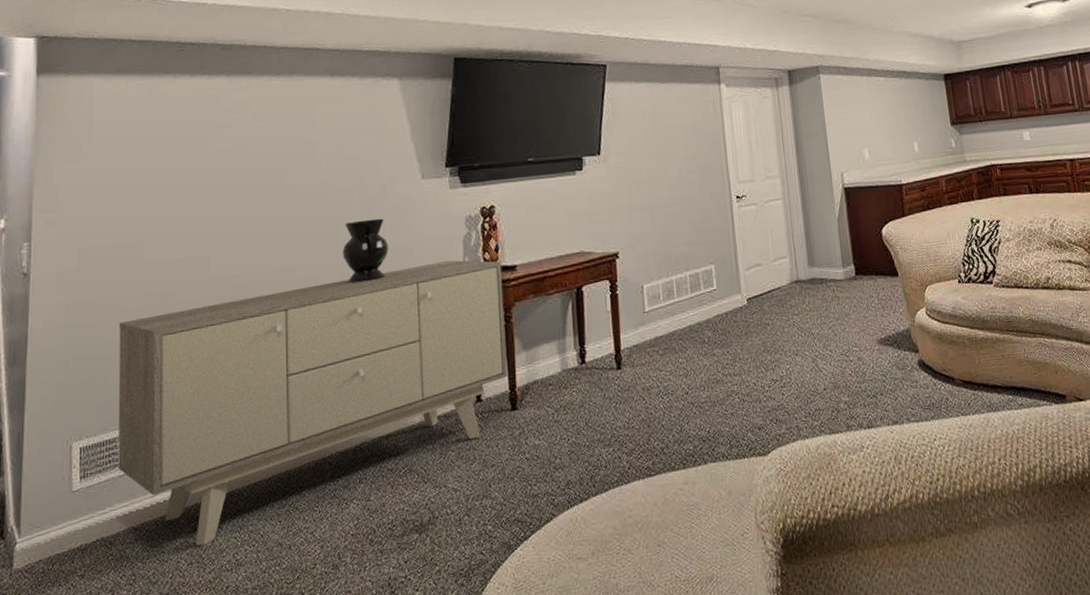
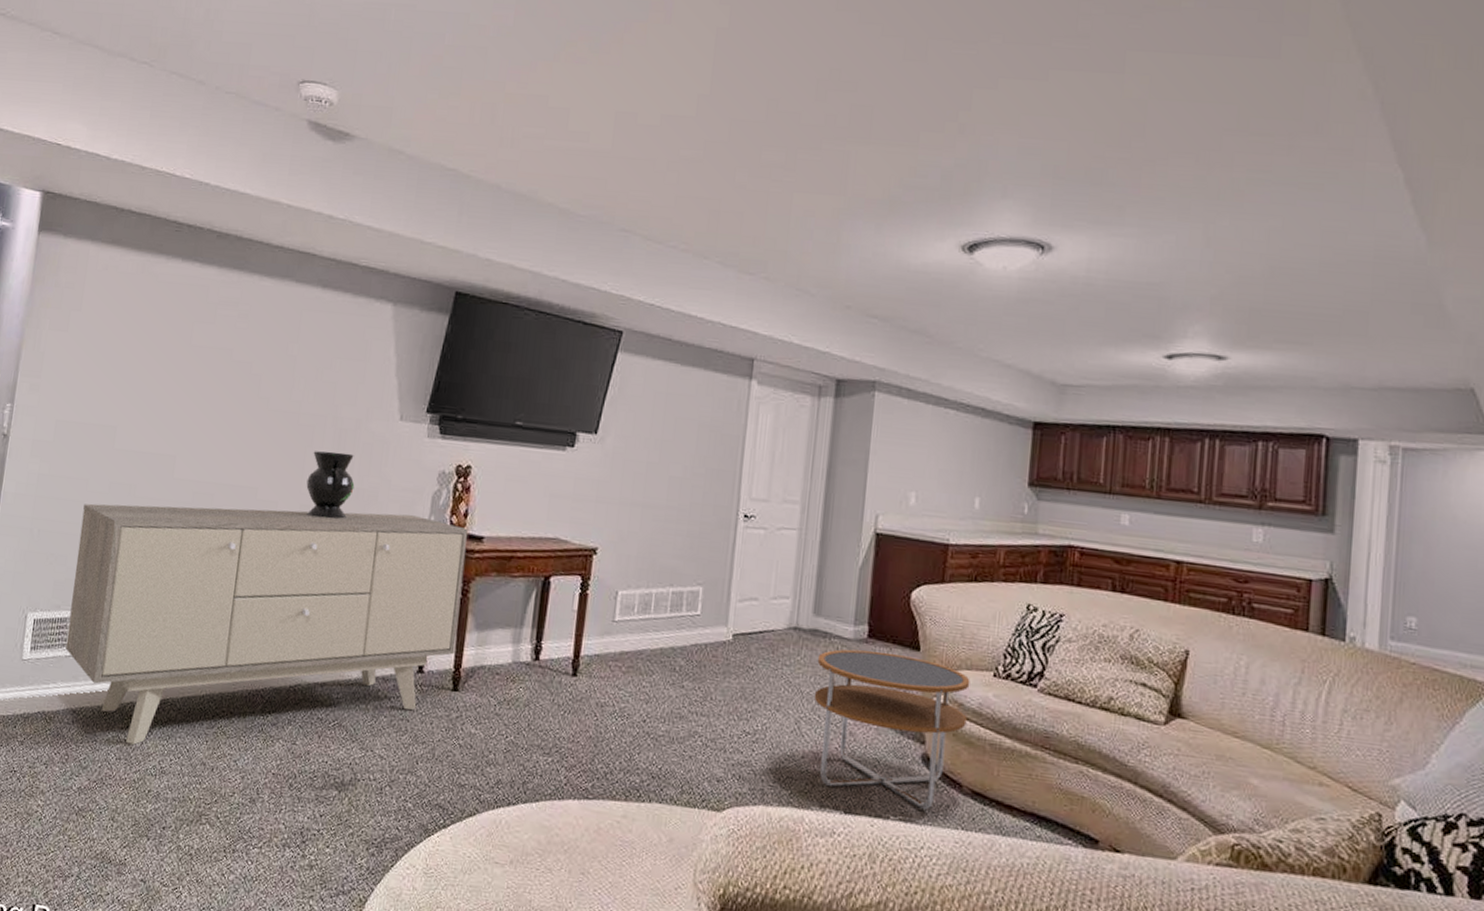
side table: none [819,282,947,409] -> present [814,649,970,809]

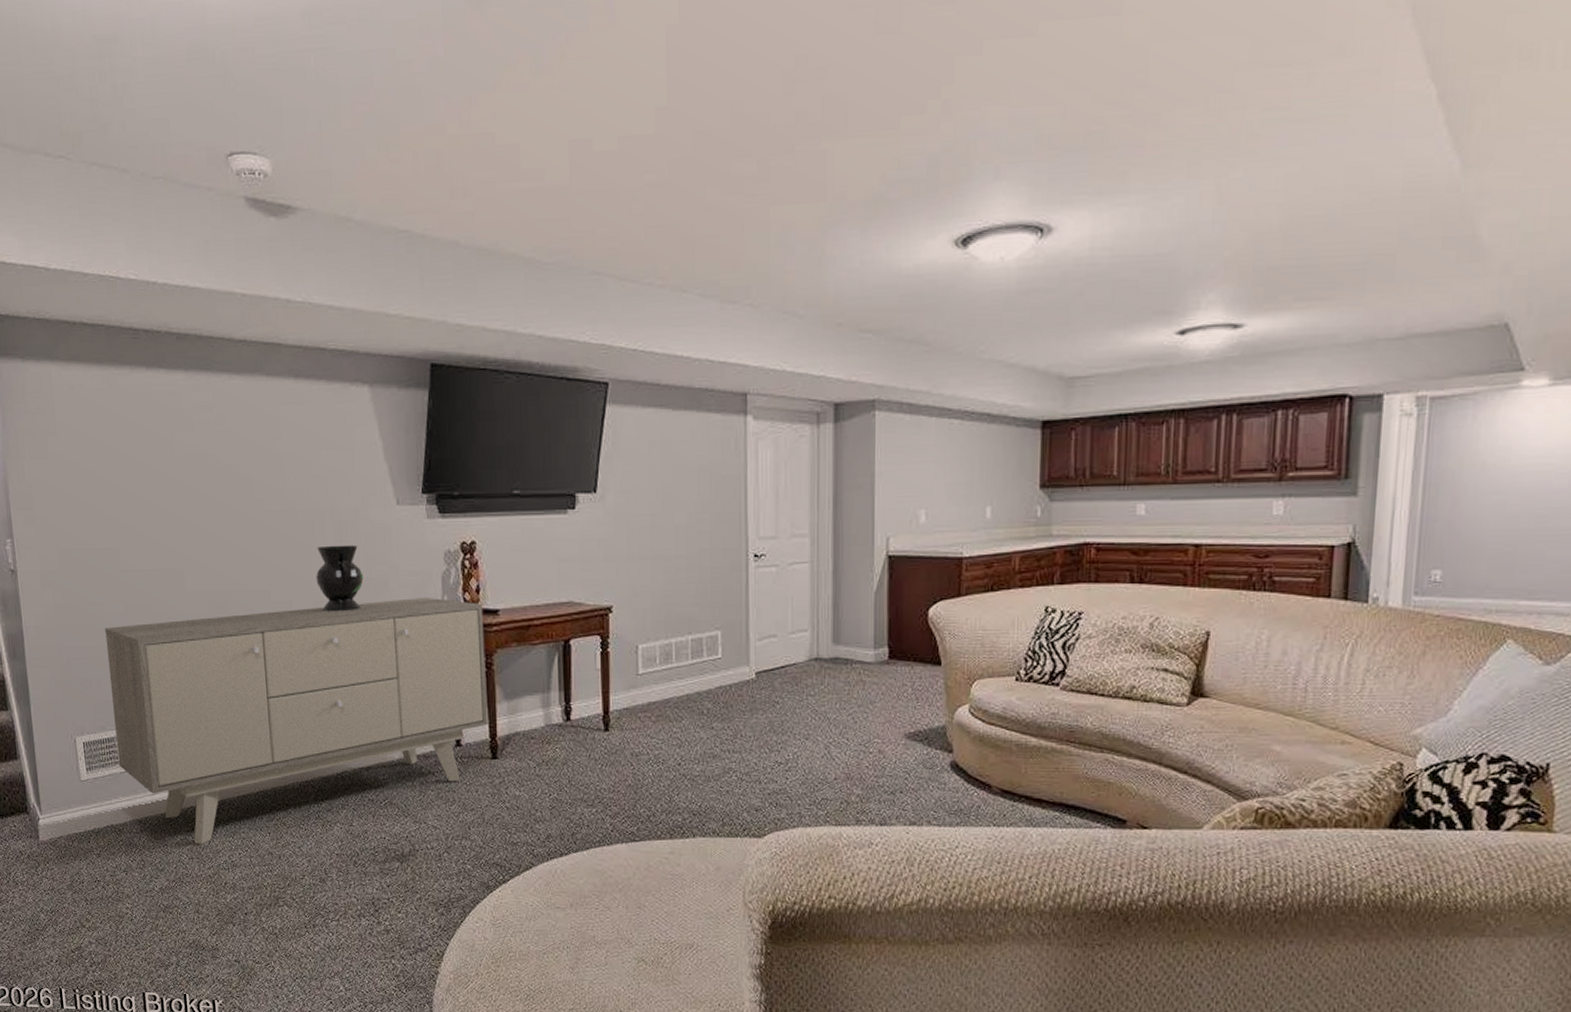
side table: present [814,649,970,809] -> none [841,671,993,812]

